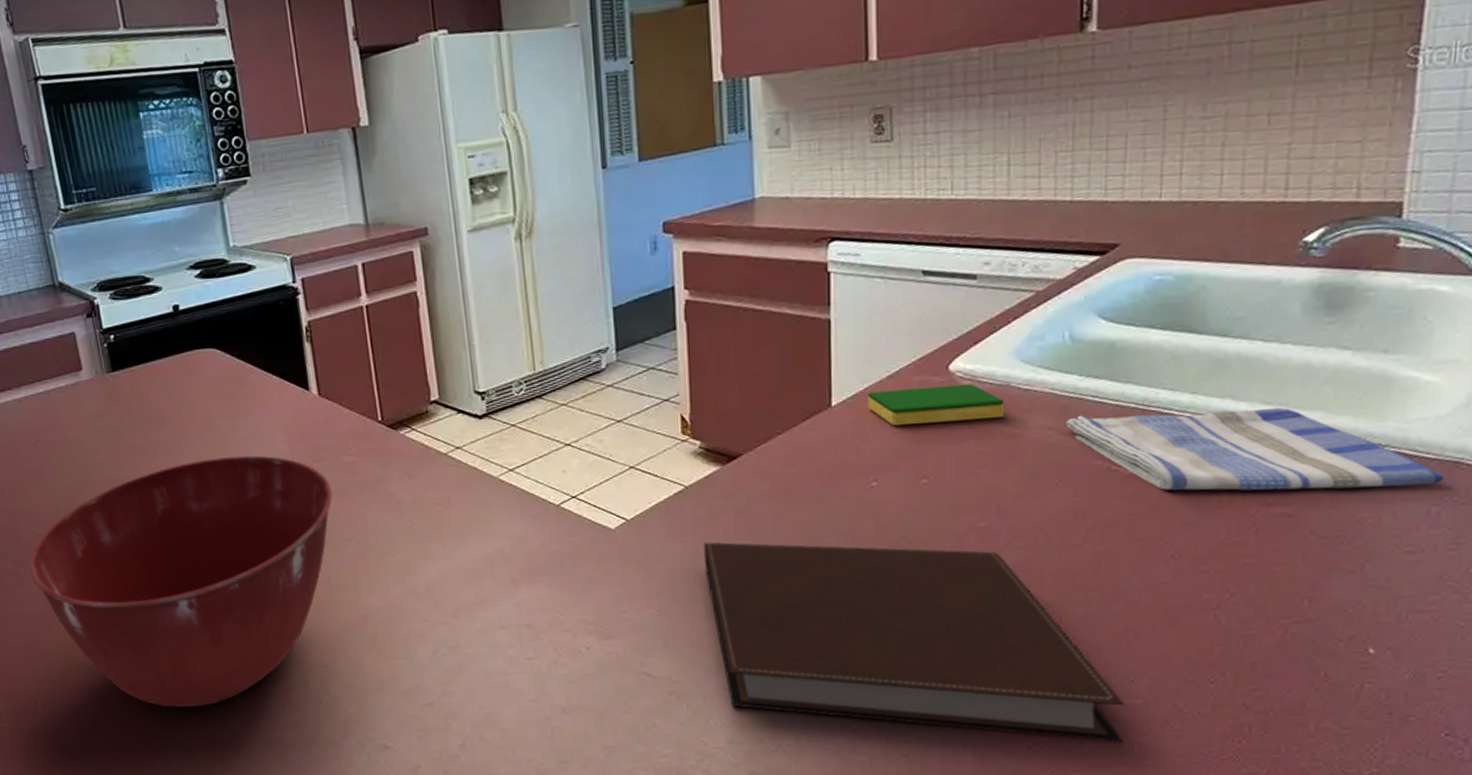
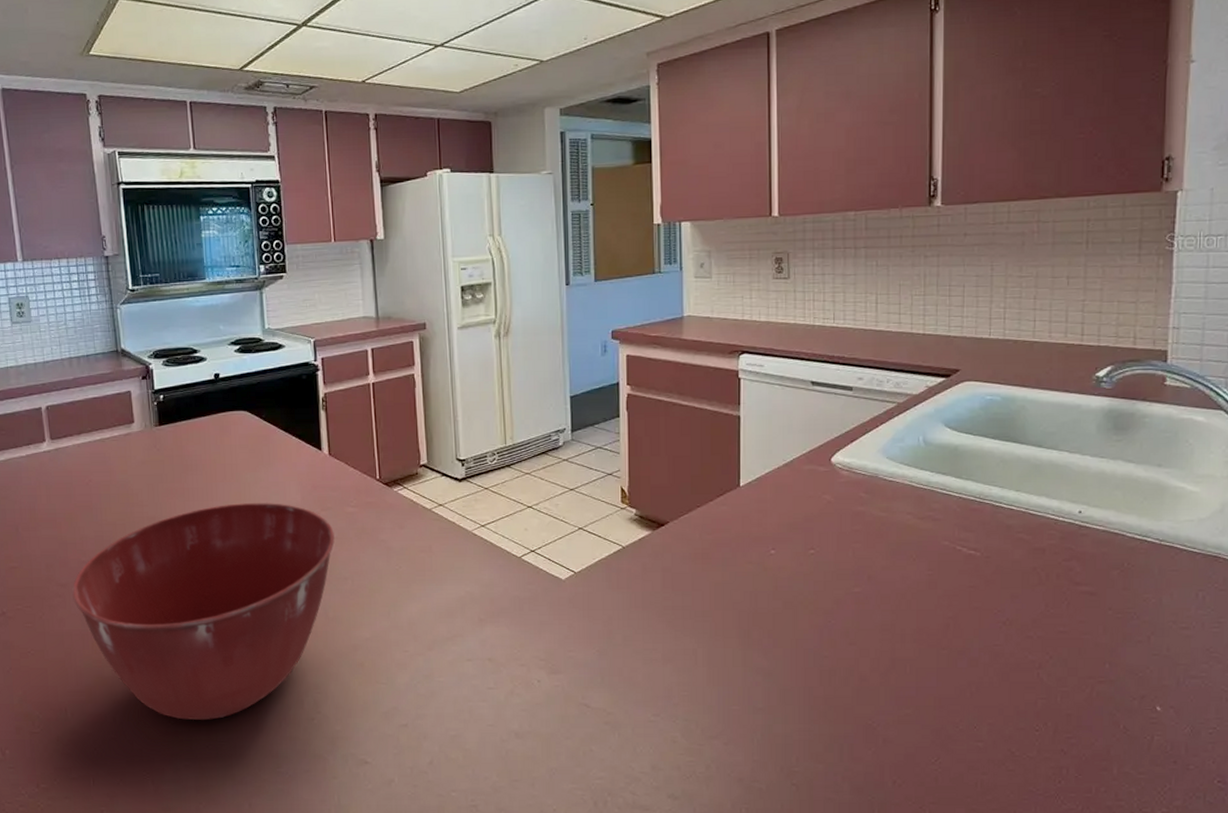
notebook: present [703,542,1125,743] -> none [636,594,969,780]
dish sponge: present [868,384,1005,427] -> none [768,474,874,505]
dish towel: present [1066,407,1444,491] -> none [921,504,1207,574]

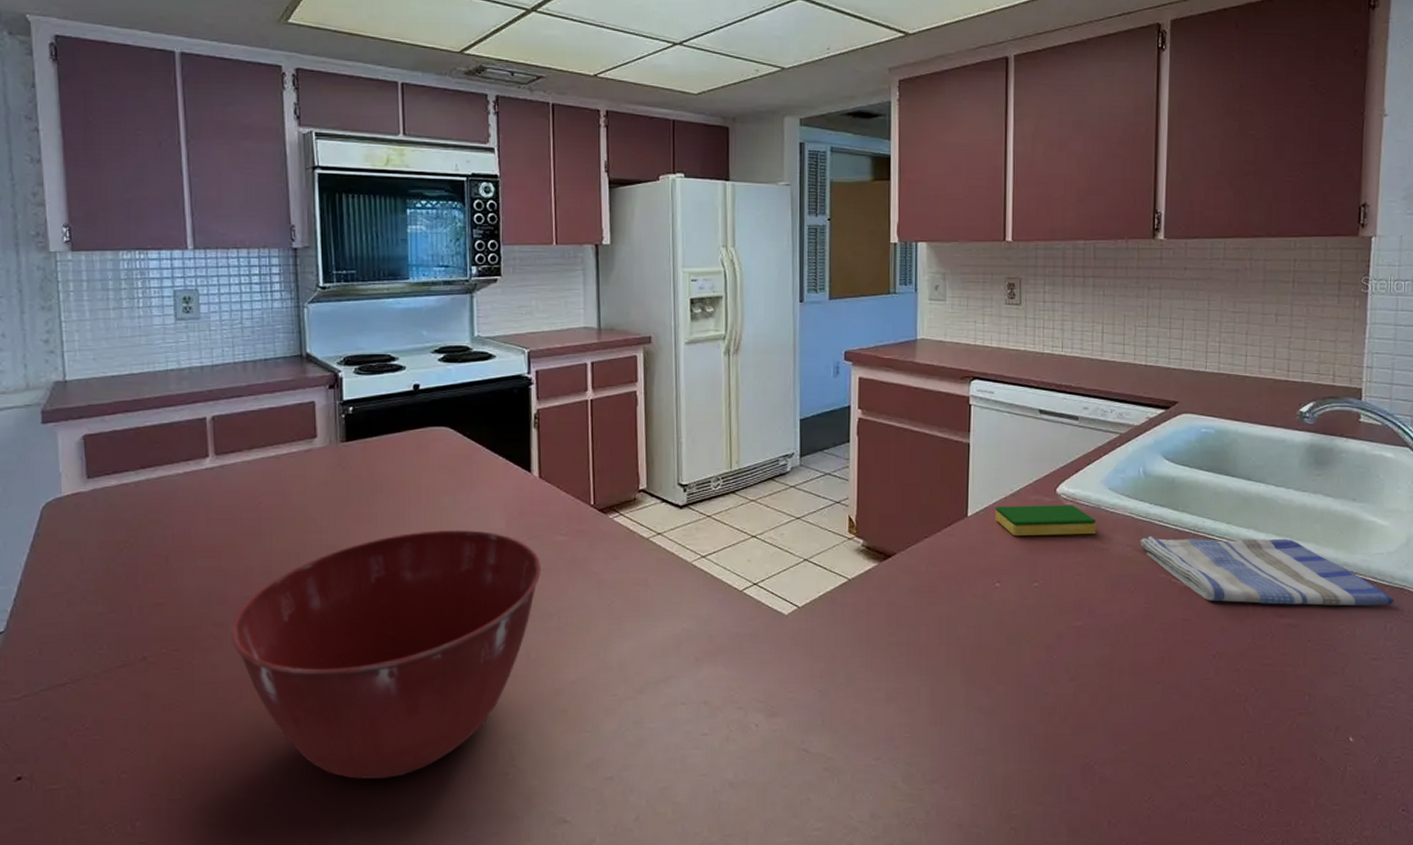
dish sponge: none [768,474,874,505] -> present [995,505,1096,537]
dish towel: none [921,504,1207,574] -> present [1140,536,1394,606]

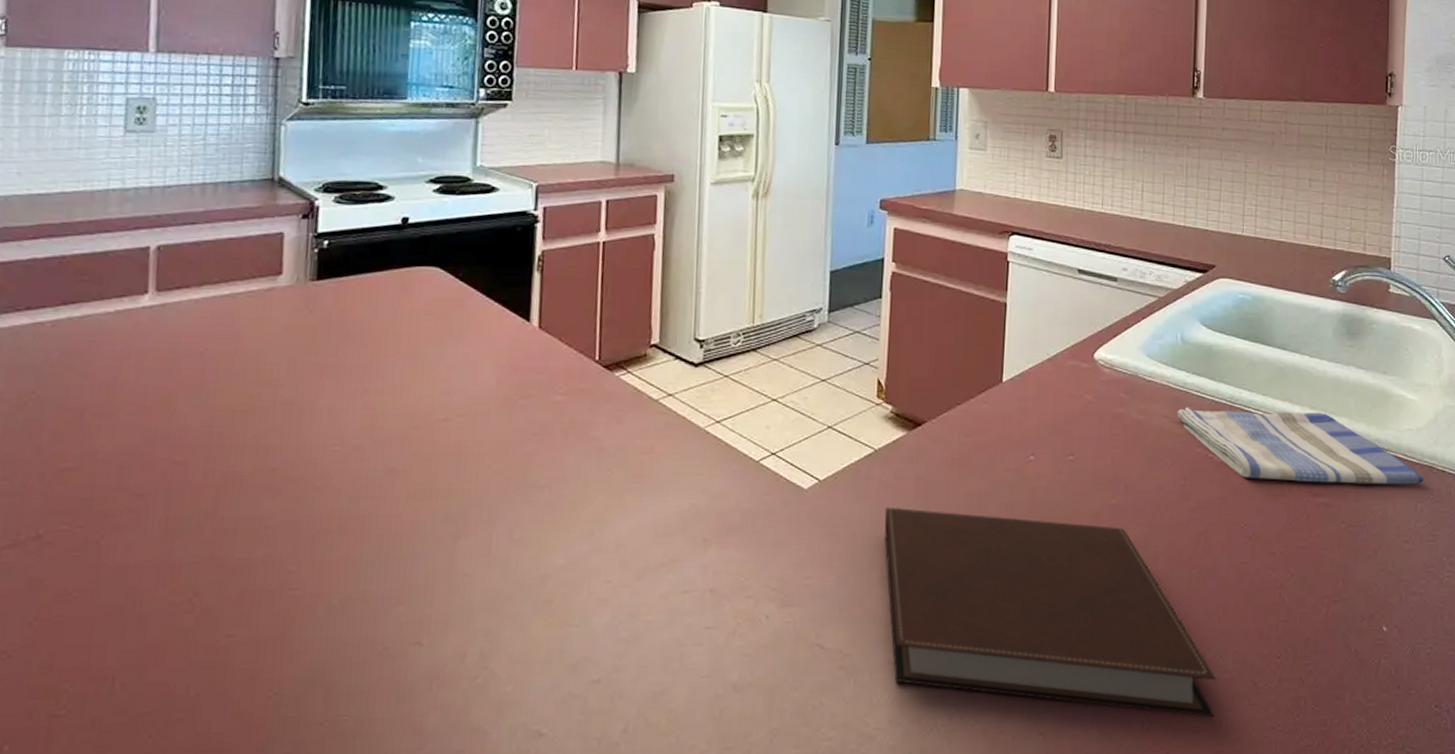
mixing bowl: present [231,530,541,779] -> none [152,386,534,687]
notebook: none [860,630,1180,817] -> present [884,507,1216,718]
dish sponge: present [995,505,1096,537] -> none [1031,371,1134,405]

